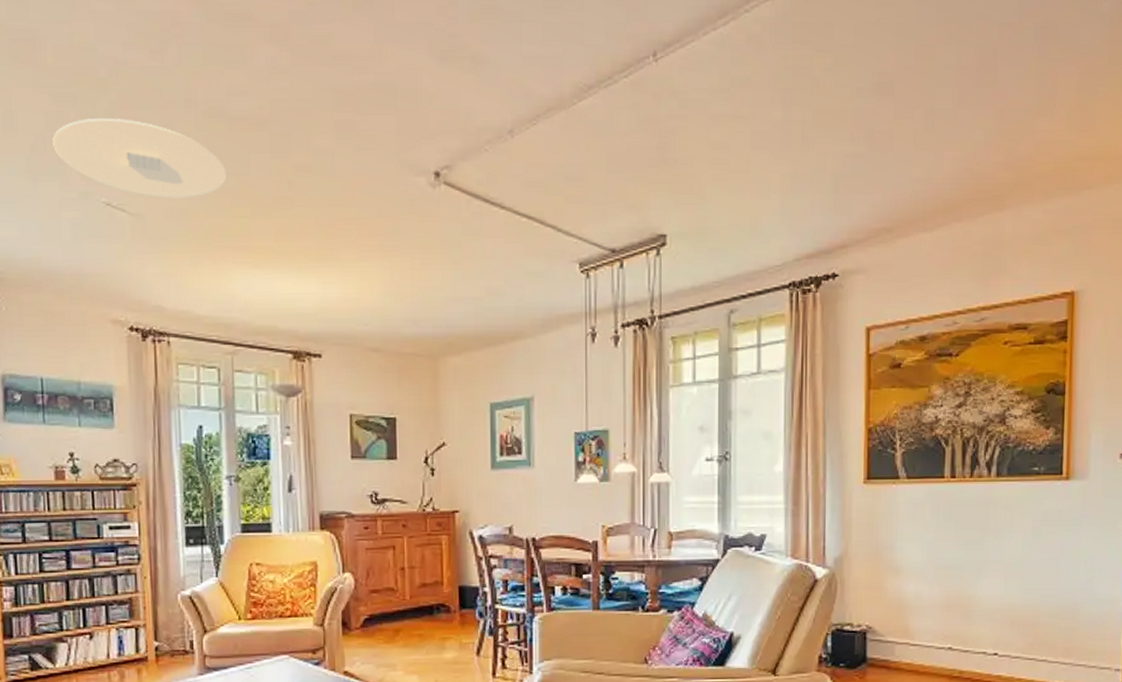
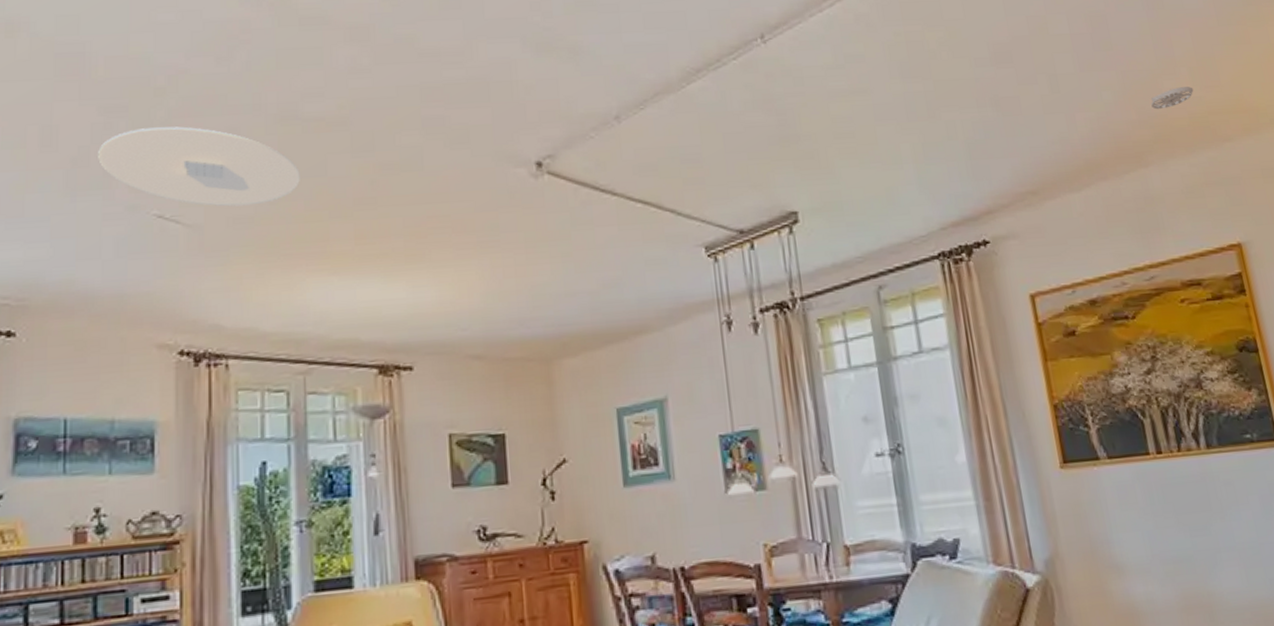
smoke detector: none [1021,130,1067,152] -> present [1151,87,1194,110]

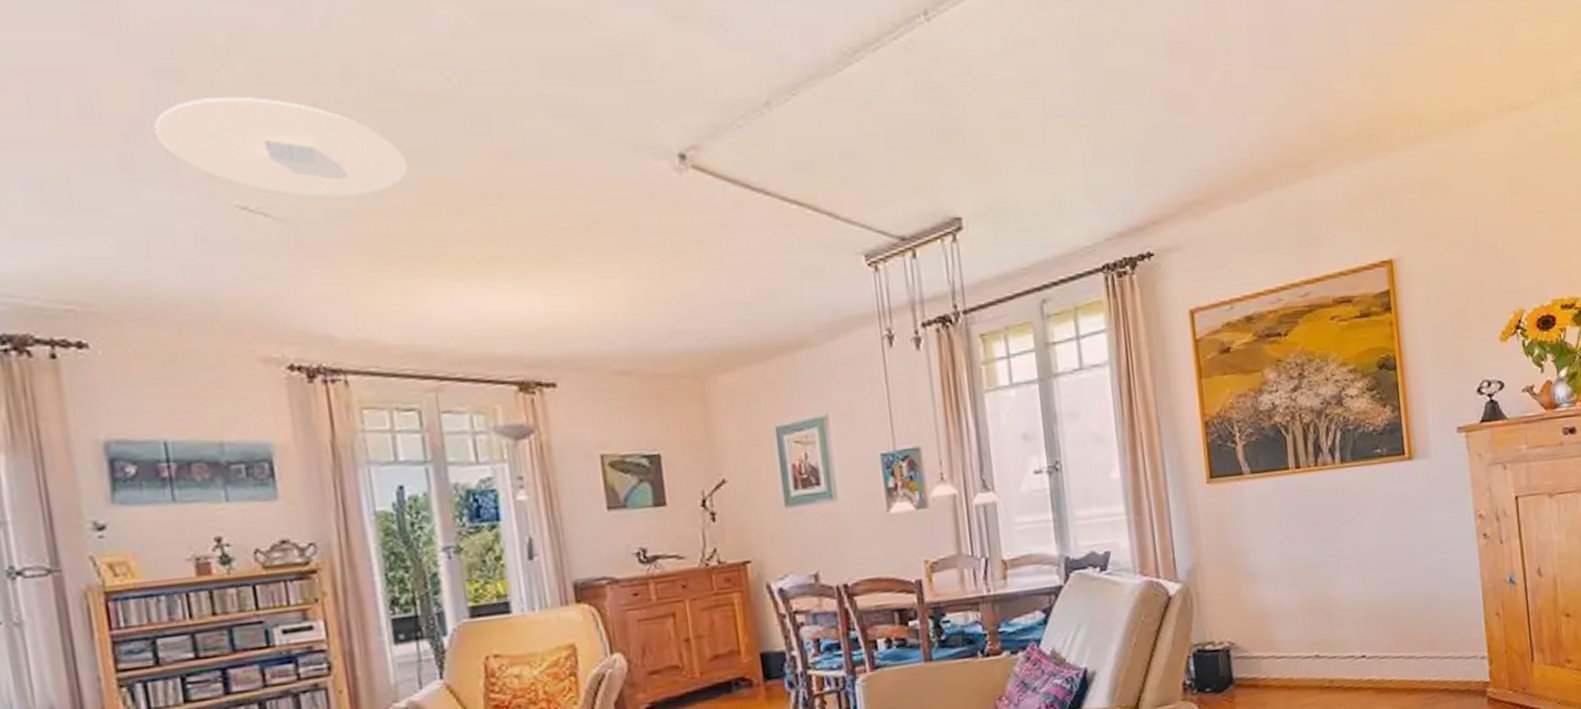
smoke detector: present [1151,87,1194,110] -> none [1322,90,1364,115]

